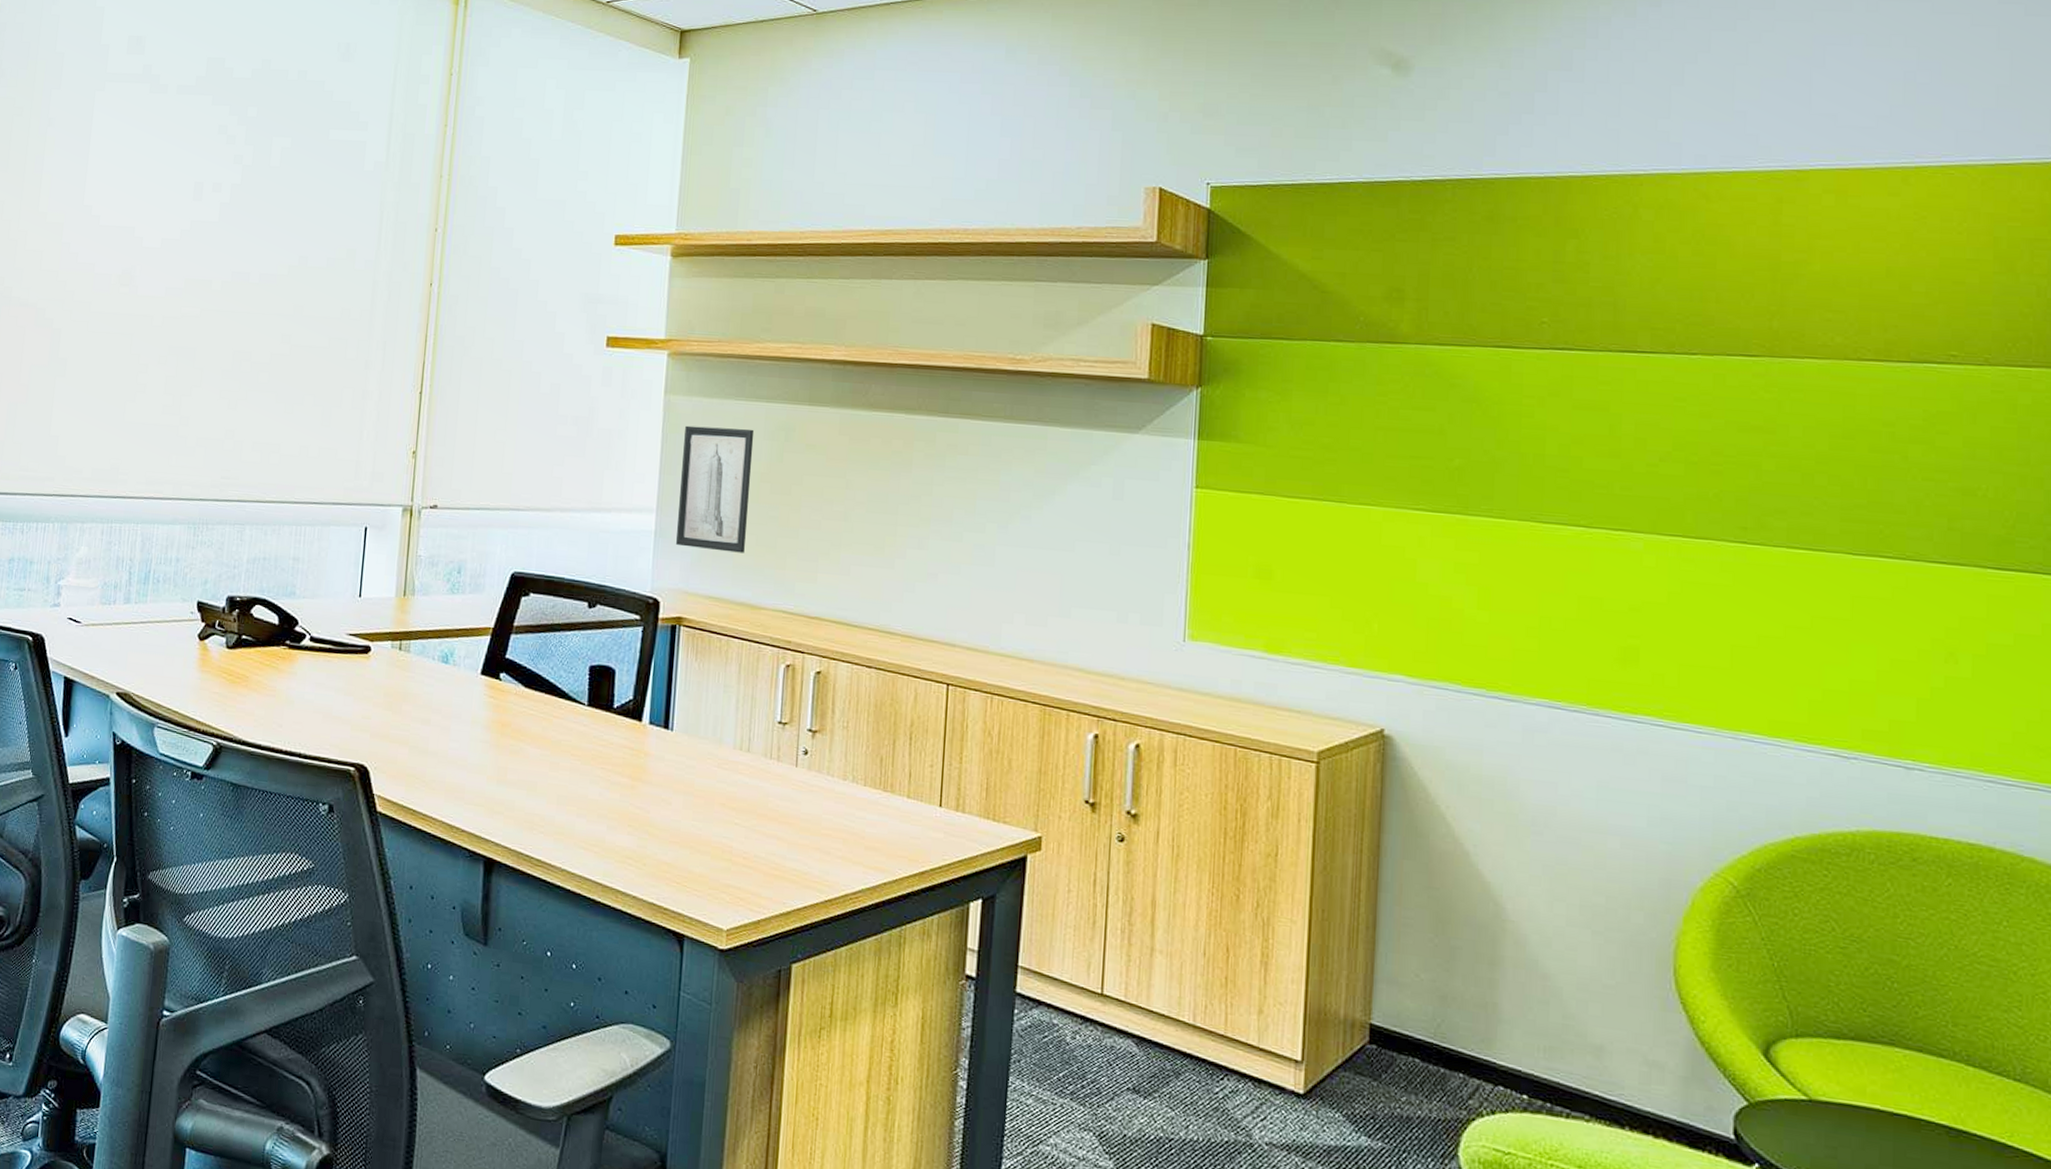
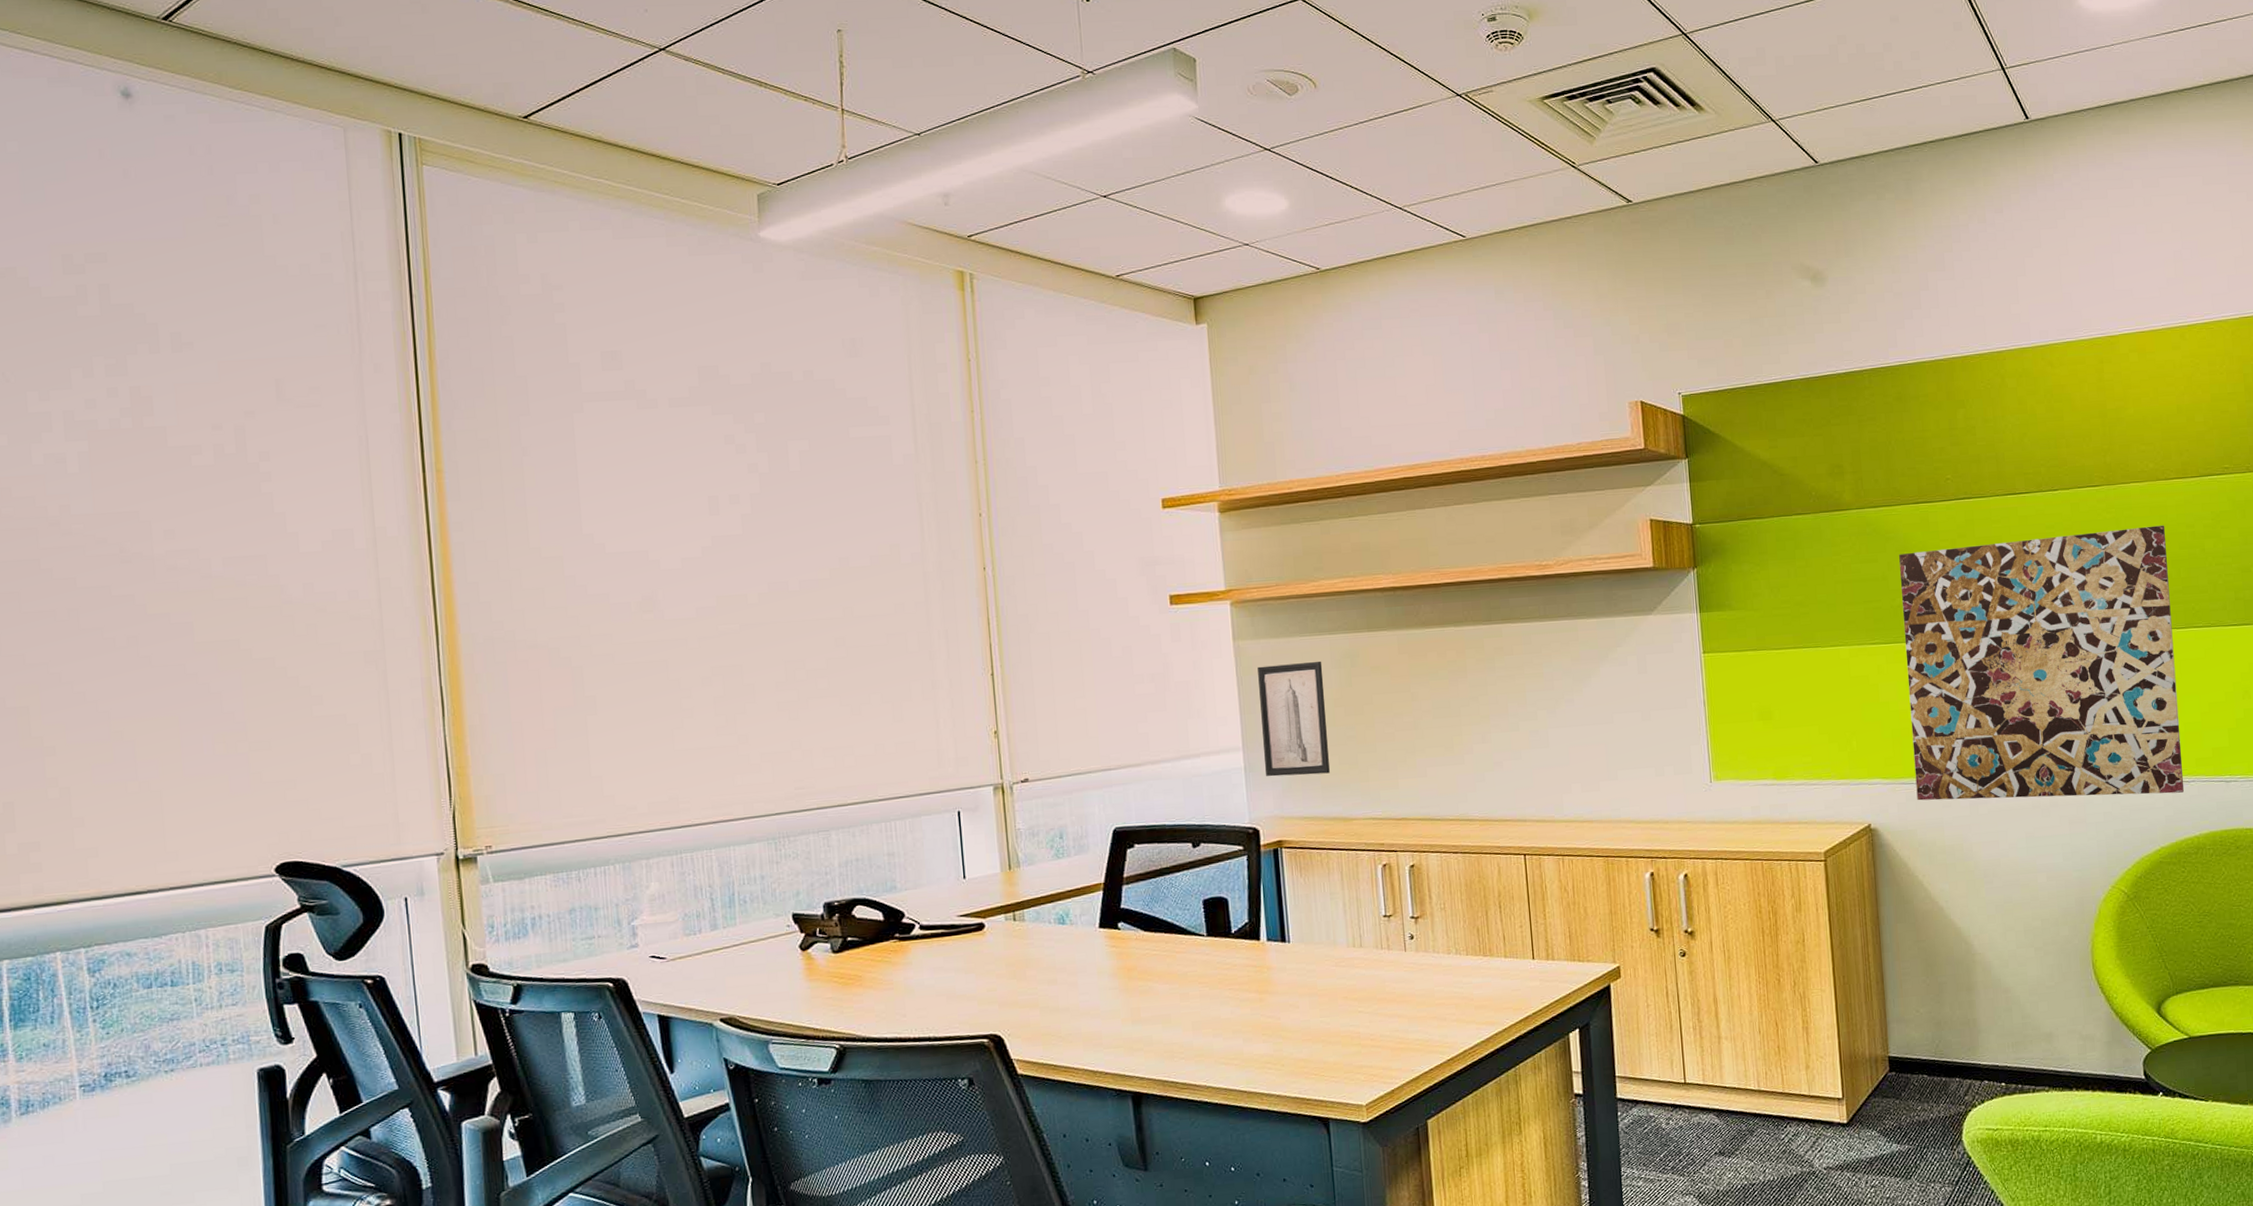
wall art: none [1451,405,1851,770] -> present [1899,525,2184,801]

